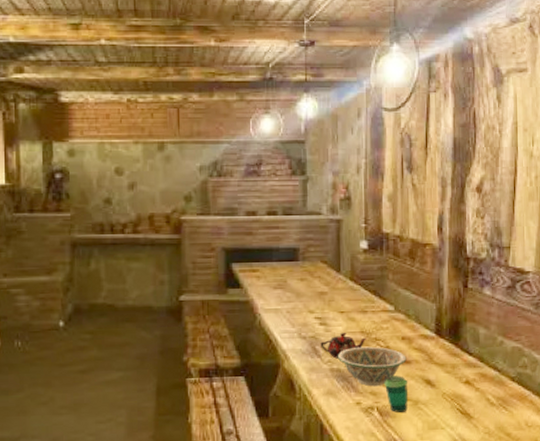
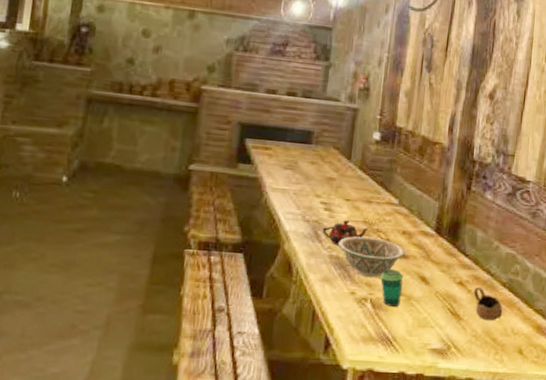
cup: none [482,383,515,417] -> present [473,286,503,321]

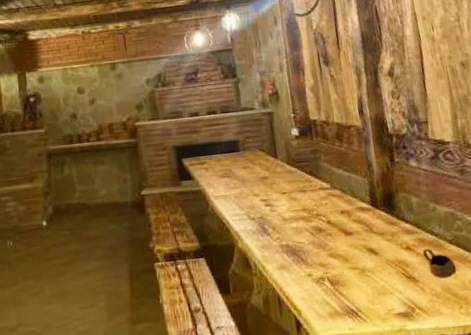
teapot: present [323,219,369,246] -> none [268,210,309,236]
decorative bowl: present [338,236,405,278] -> none [285,221,349,259]
cup: present [381,269,403,308] -> none [331,246,356,282]

